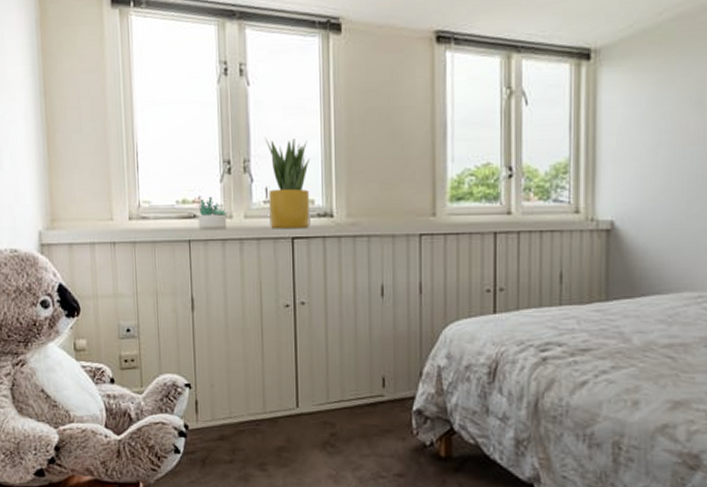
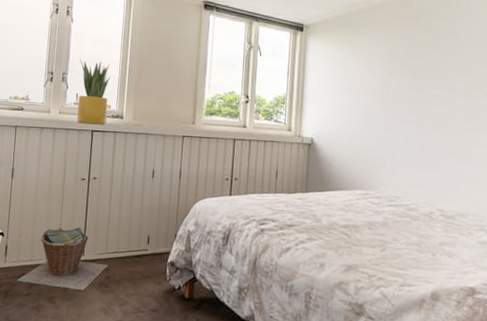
succulent plant: present [198,196,228,231] -> none [25,96,47,121]
laundry basket: none [214,371,332,453] -> present [16,227,108,290]

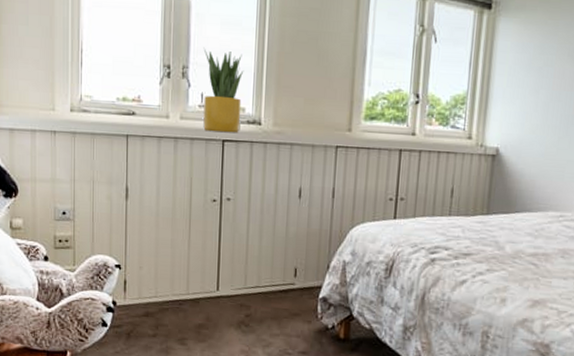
laundry basket: present [16,227,108,290] -> none [140,258,248,331]

